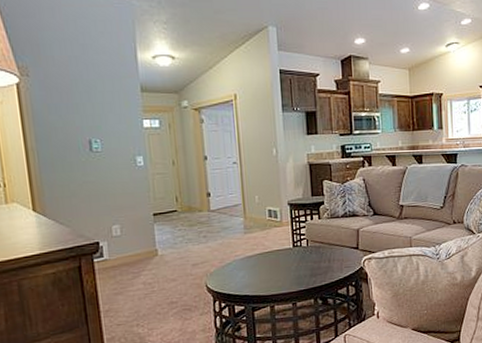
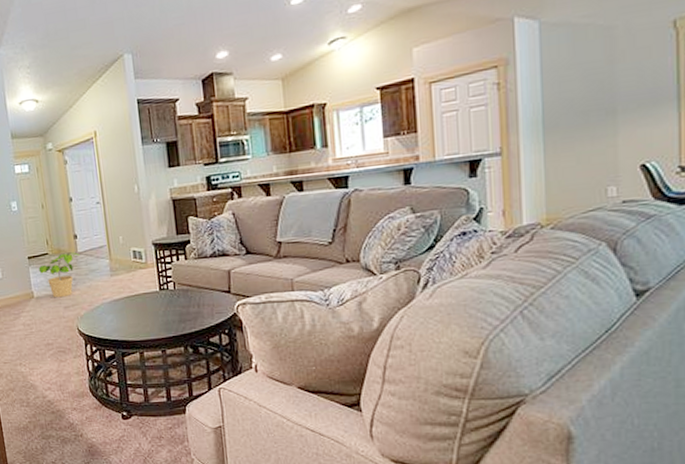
potted plant: none [165,210,214,256] -> present [38,252,81,298]

